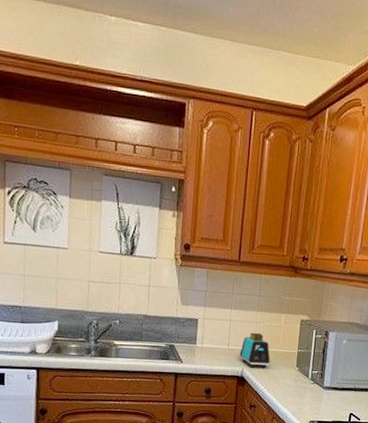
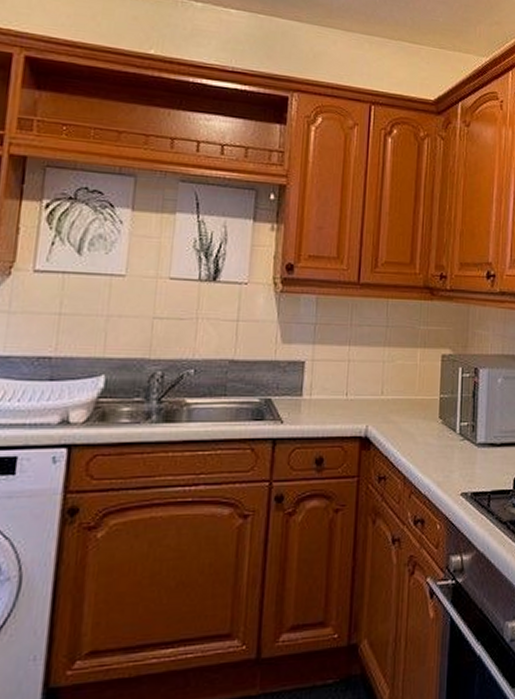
toaster: present [239,332,270,369] -> none [362,375,404,424]

